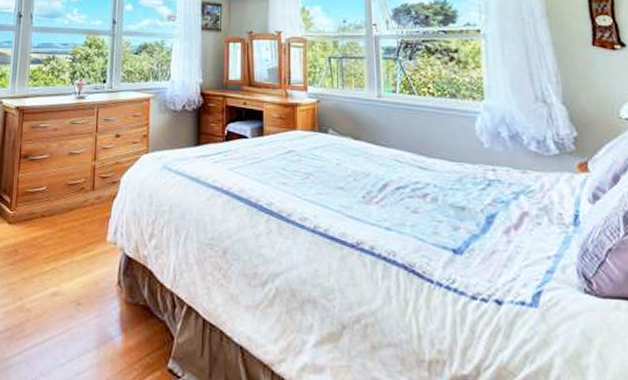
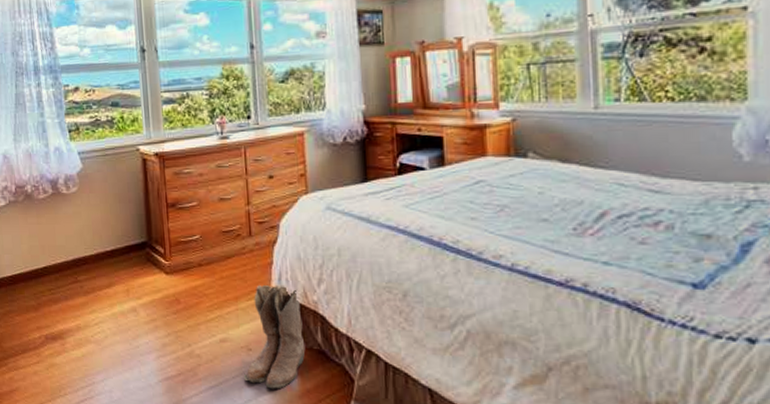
boots: none [70,237,133,347] -> present [244,284,306,389]

